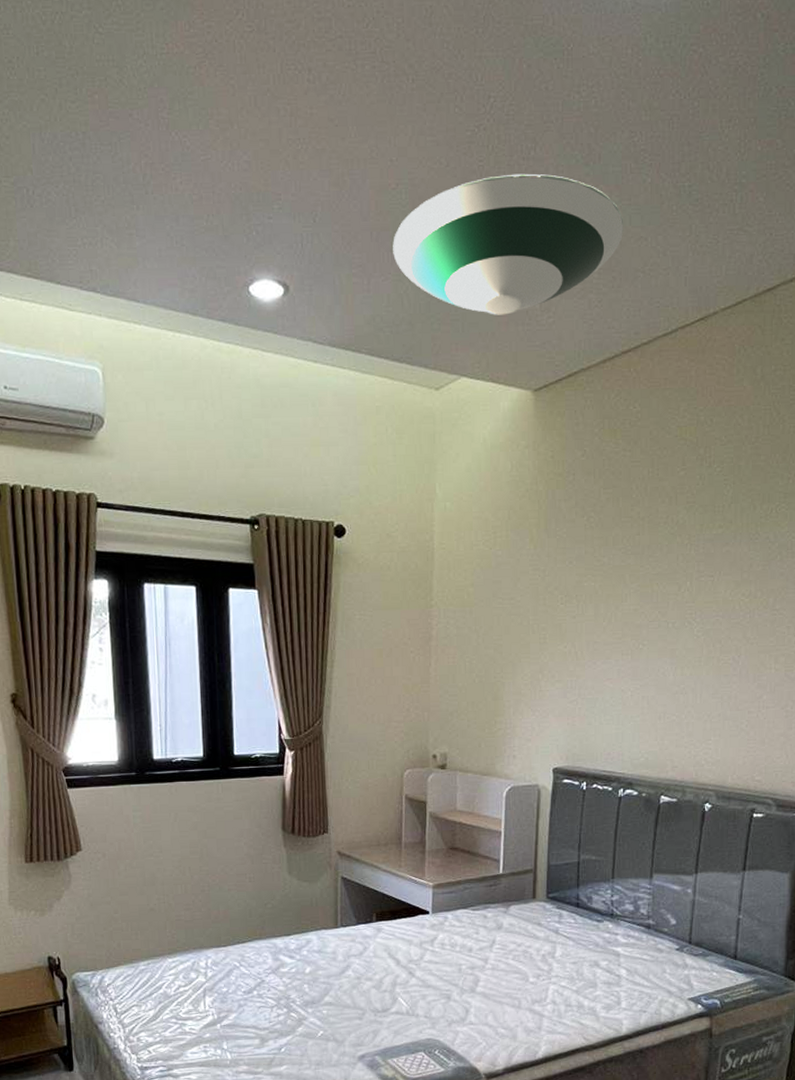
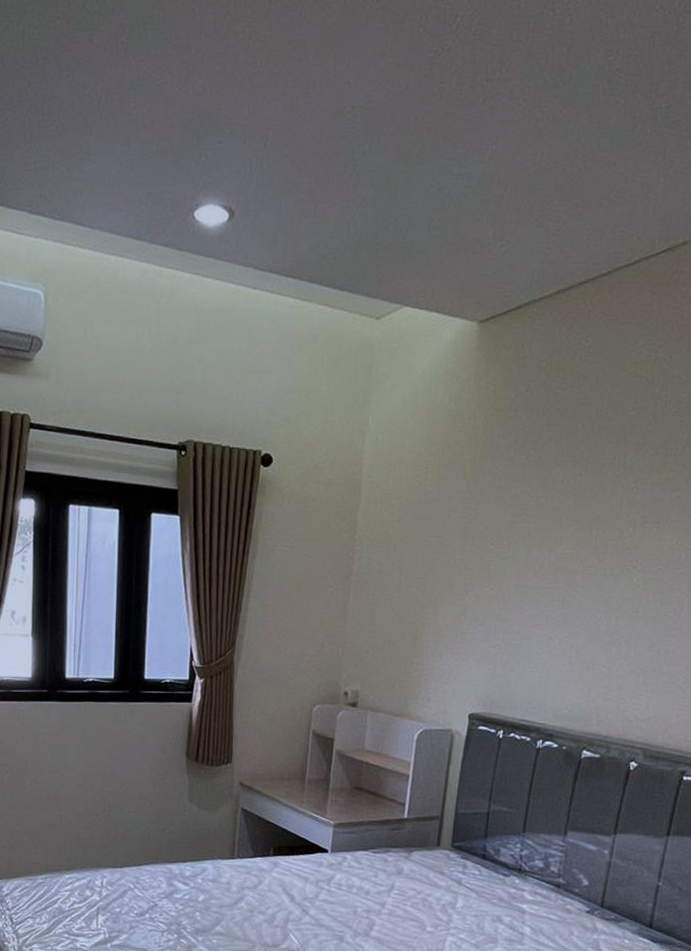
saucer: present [393,173,624,315] -> none [343,95,592,243]

